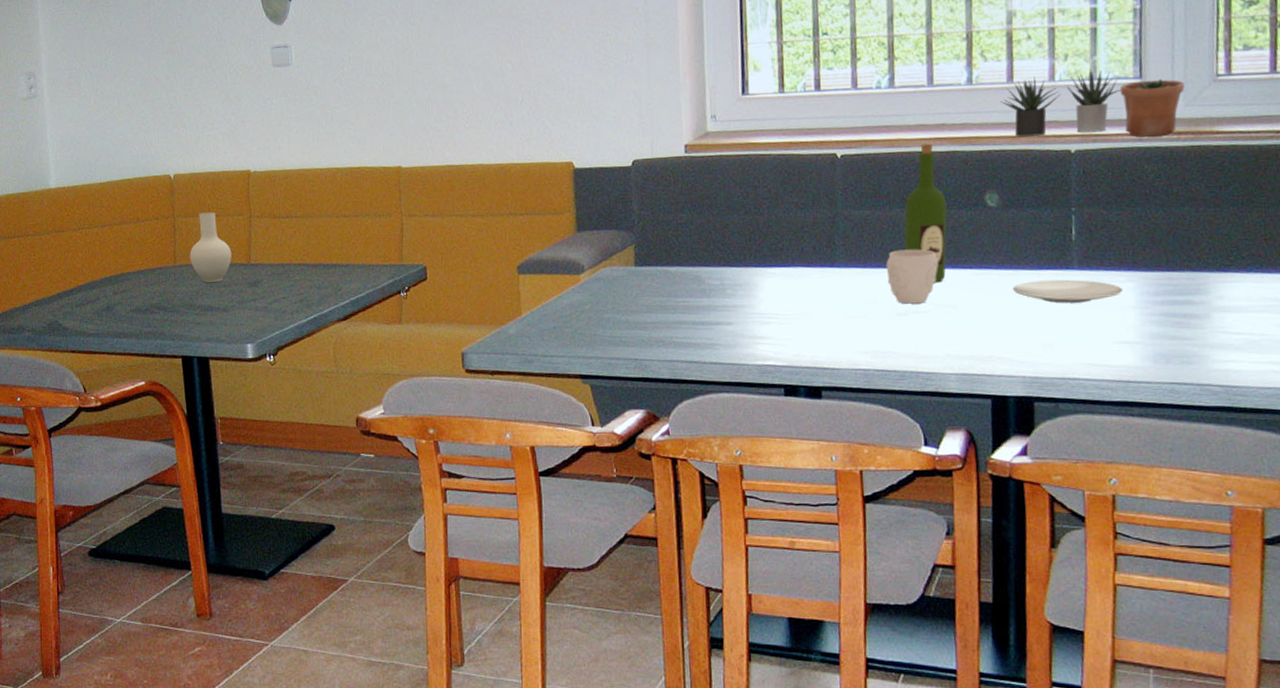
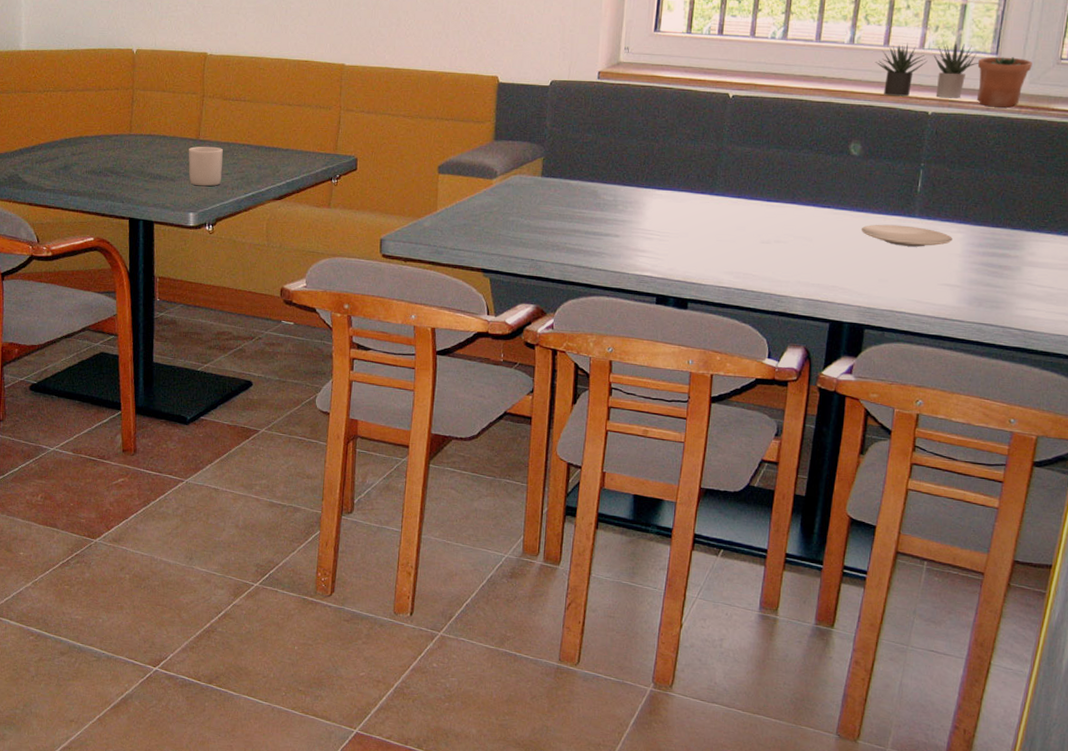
vase: present [189,211,232,284] -> none [144,87,183,154]
mug: none [239,269,279,314] -> present [188,146,224,187]
cup: present [886,249,938,304] -> none [757,185,802,234]
wine bottle: present [904,143,947,282] -> none [775,93,817,217]

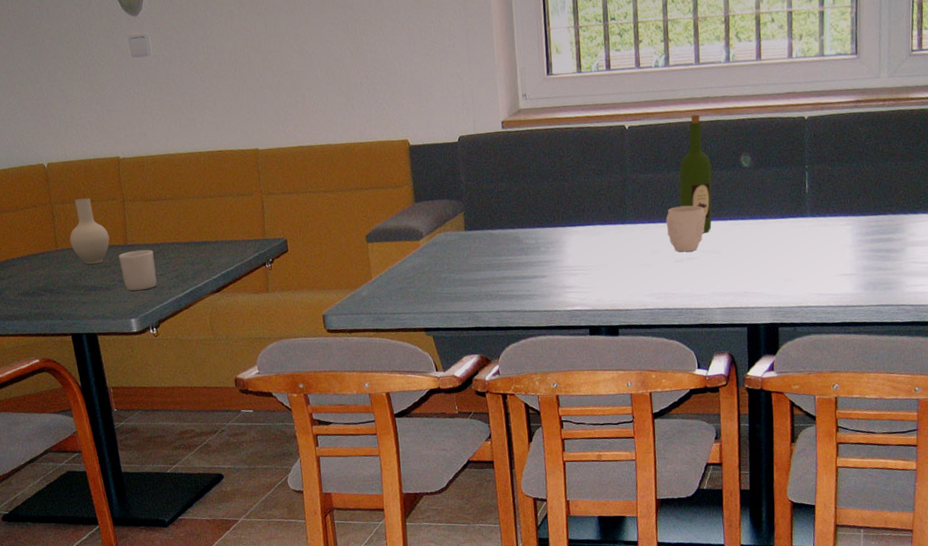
vase: none [144,87,183,154] -> present [69,197,110,265]
cup: none [757,185,802,234] -> present [665,205,706,252]
wine bottle: none [775,93,817,217] -> present [679,114,712,232]
plate: present [861,224,953,247] -> none [761,225,843,246]
succulent plant: present [875,41,979,99] -> none [751,47,842,107]
planter: present [976,56,1032,108] -> none [841,55,888,104]

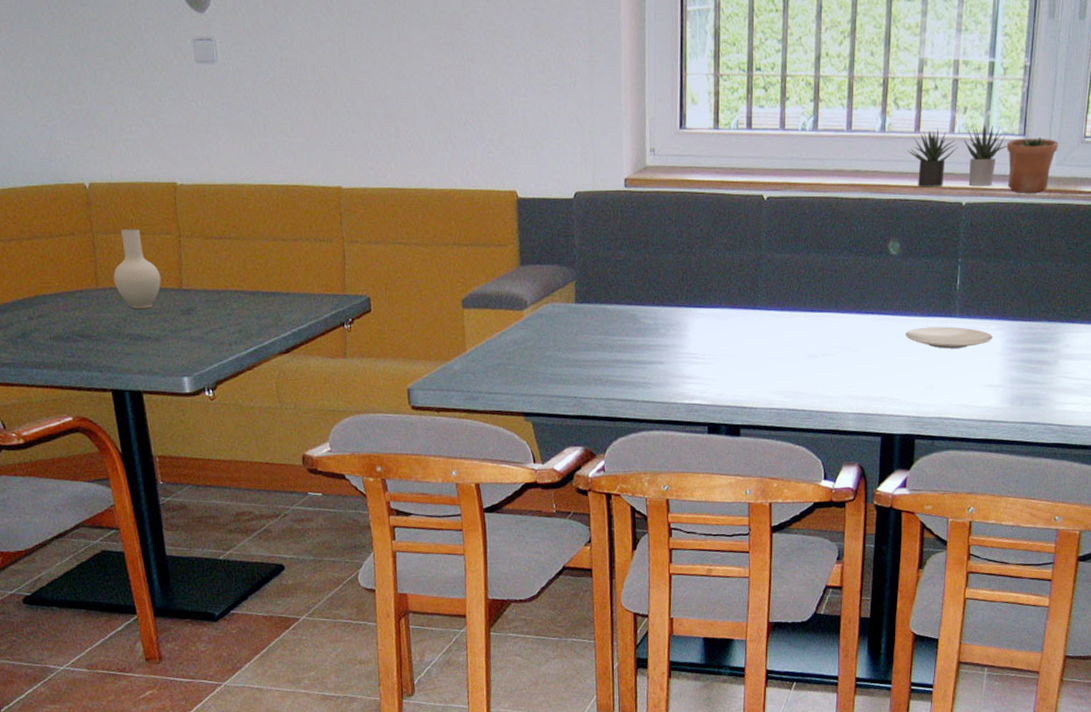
mug: present [118,249,158,292] -> none [171,296,216,345]
cup: present [665,205,706,252] -> none [801,293,845,347]
wine bottle: present [679,114,712,232] -> none [817,189,856,326]
succulent plant: none [751,47,842,107] -> present [907,123,1007,188]
plate: none [761,225,843,246] -> present [905,326,993,349]
planter: none [841,55,888,104] -> present [1006,138,1058,193]

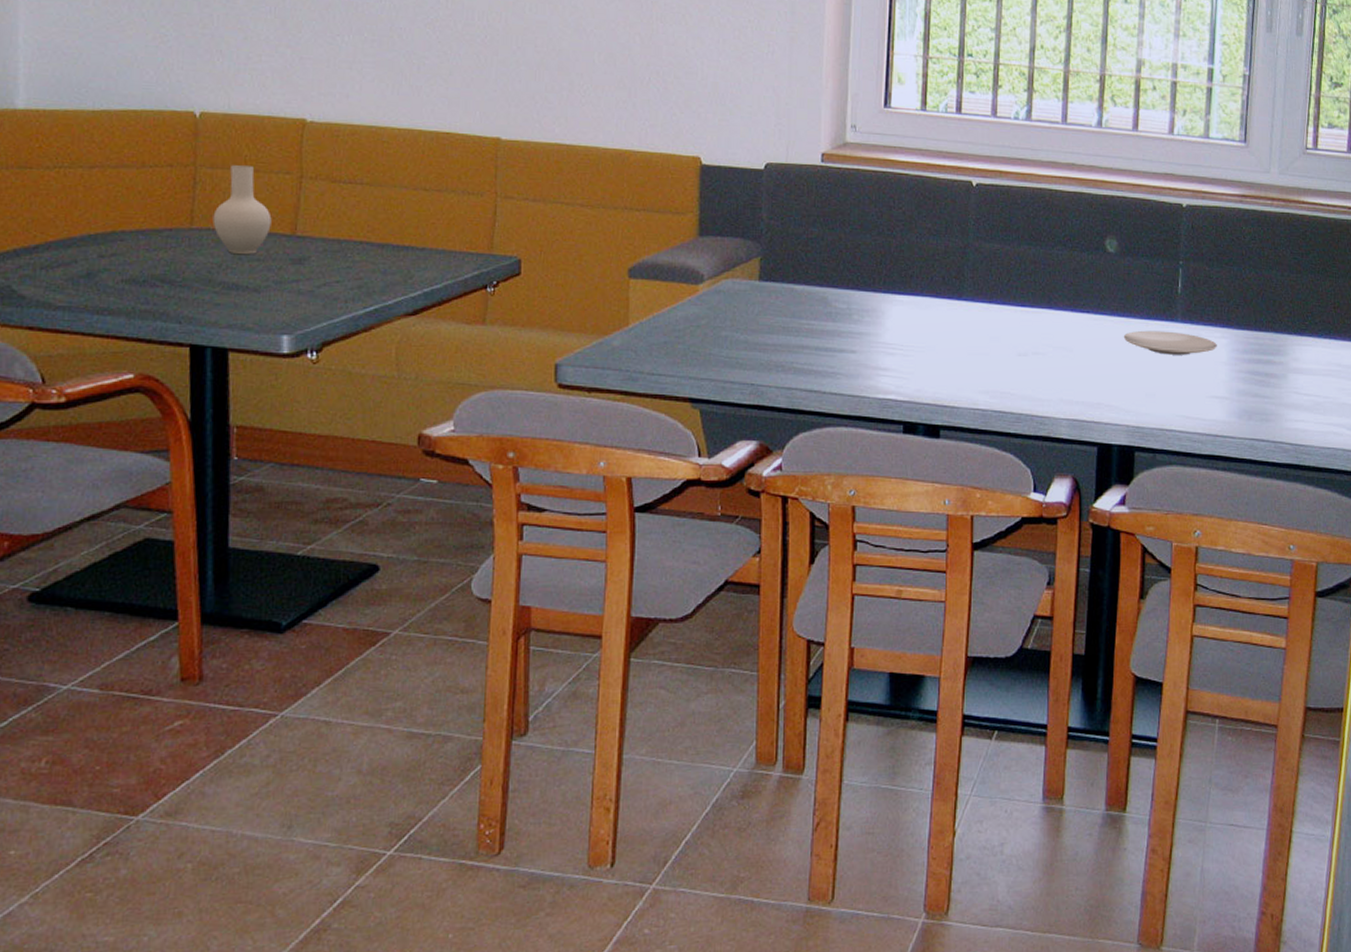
succulent plant: present [907,123,1007,188] -> none [1125,127,1228,190]
planter: present [1006,138,1058,193] -> none [1227,144,1280,200]

